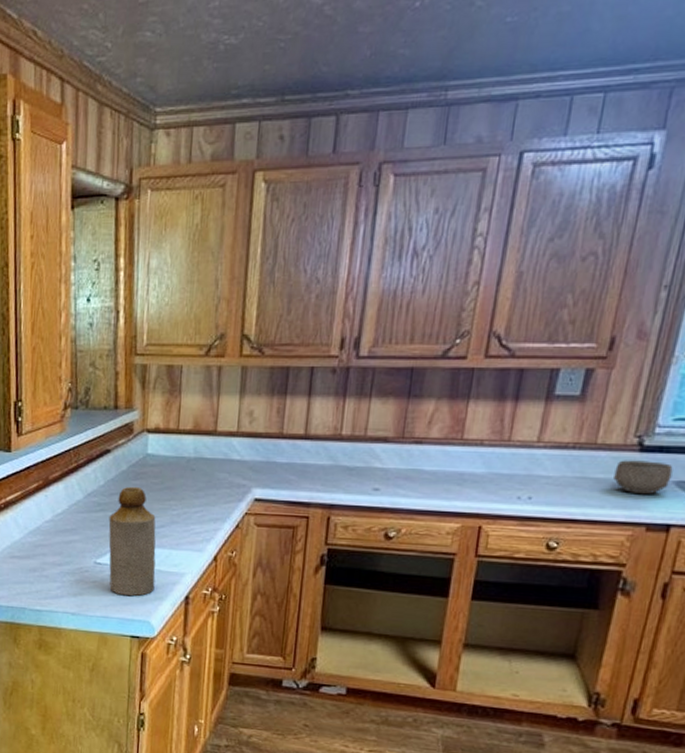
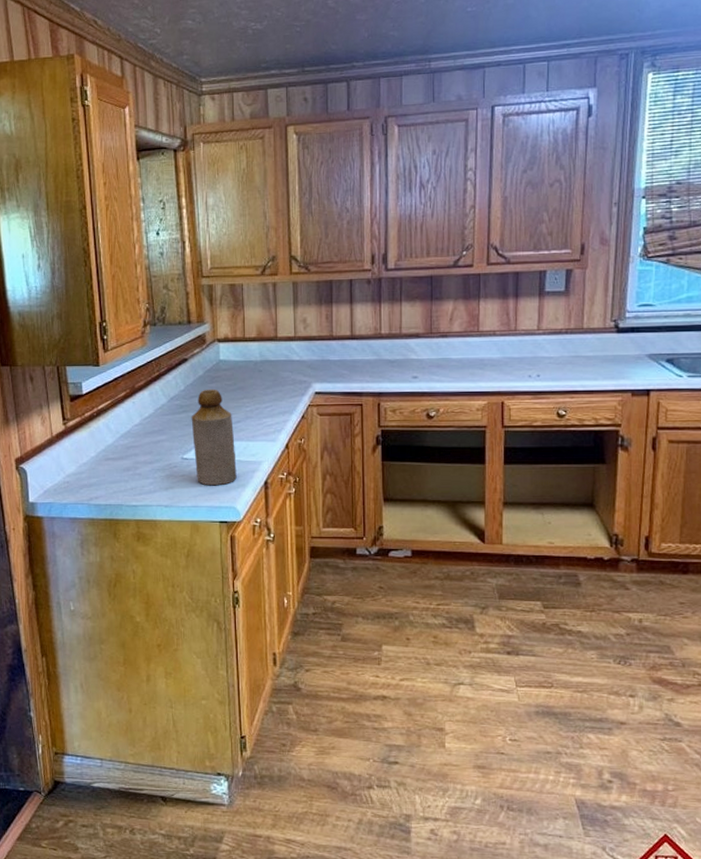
bowl: present [614,460,673,495] -> none [600,339,644,367]

